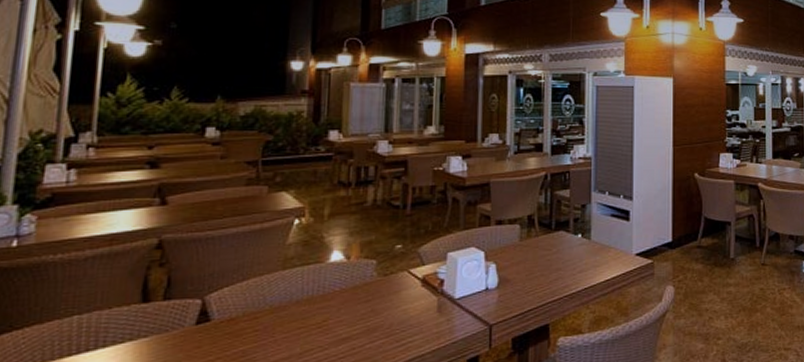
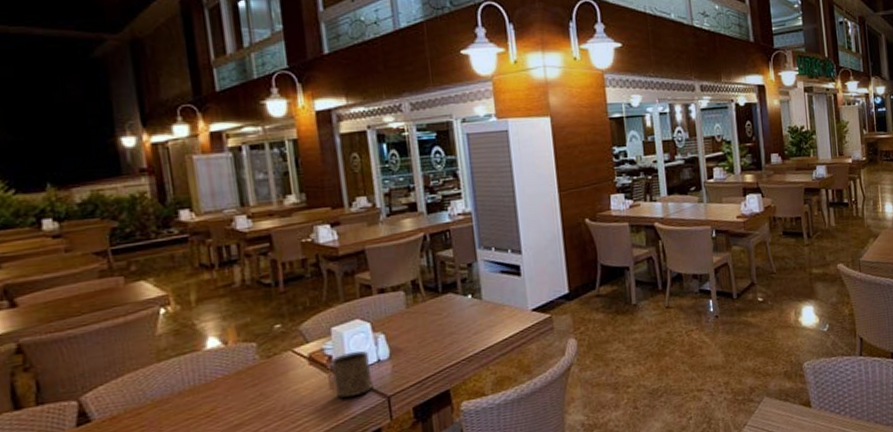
cup: none [440,278,479,323] -> present [329,351,373,399]

